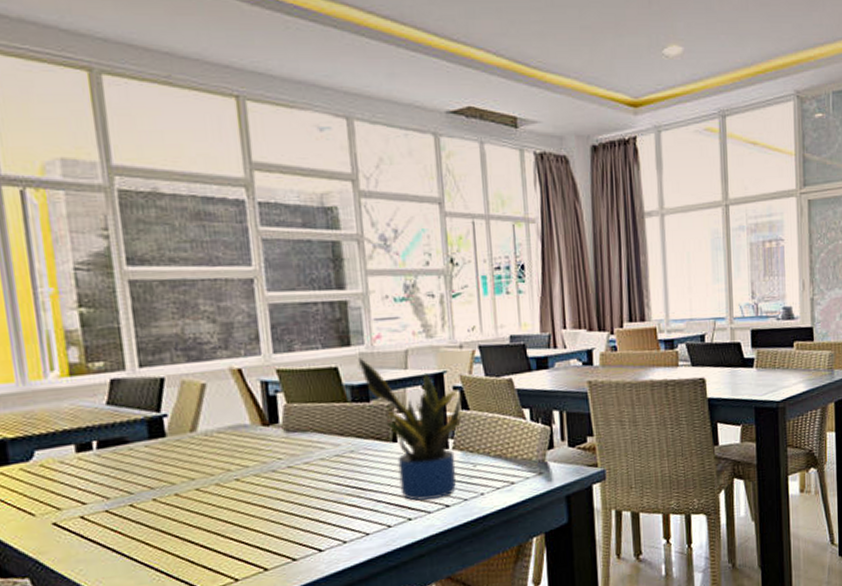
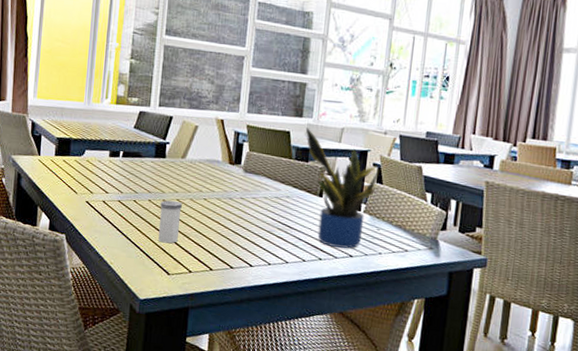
salt shaker: none [171,491,209,552] -> present [158,200,182,244]

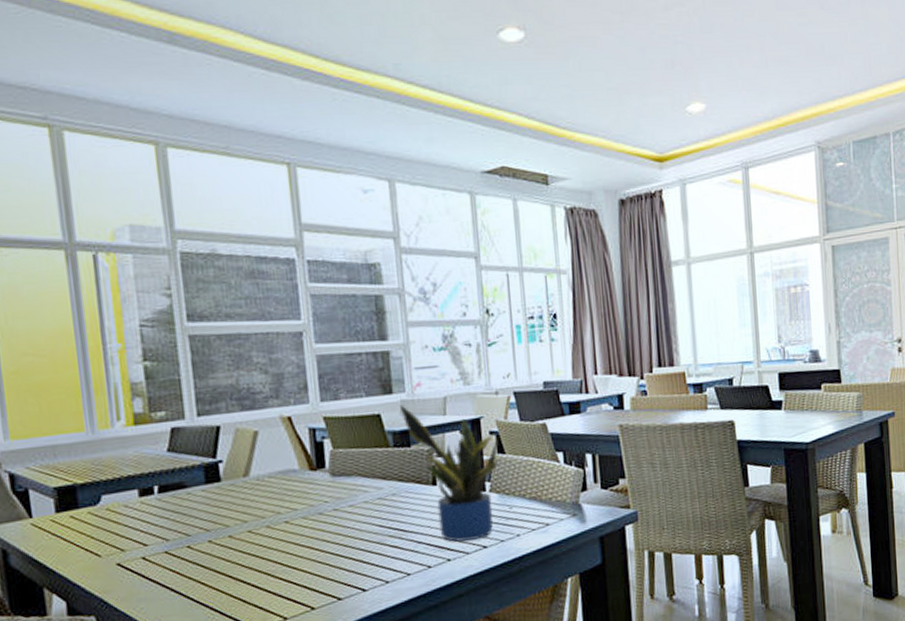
salt shaker: present [158,200,182,244] -> none [225,533,260,592]

